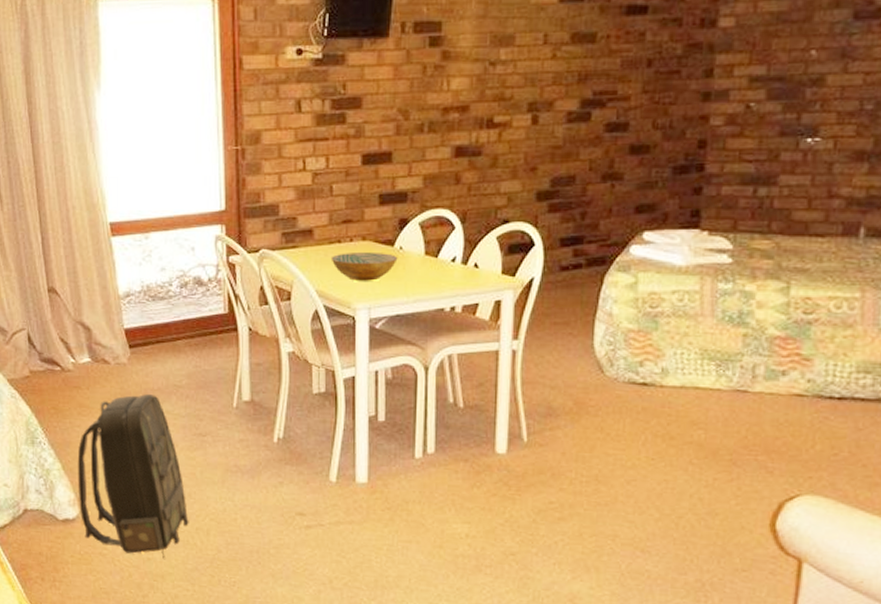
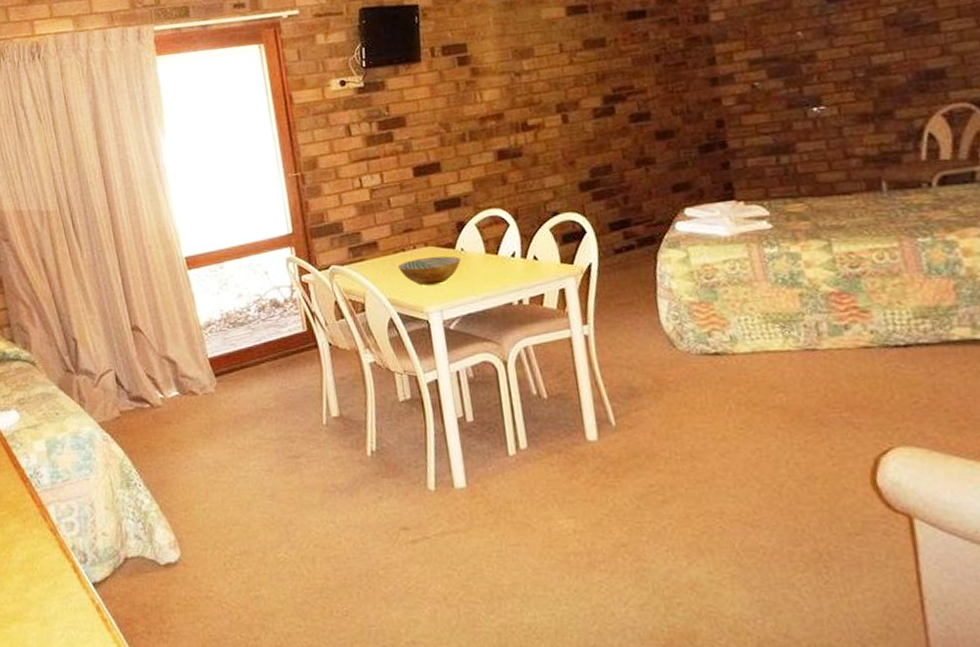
backpack: present [77,394,189,560] -> none [174,421,293,596]

